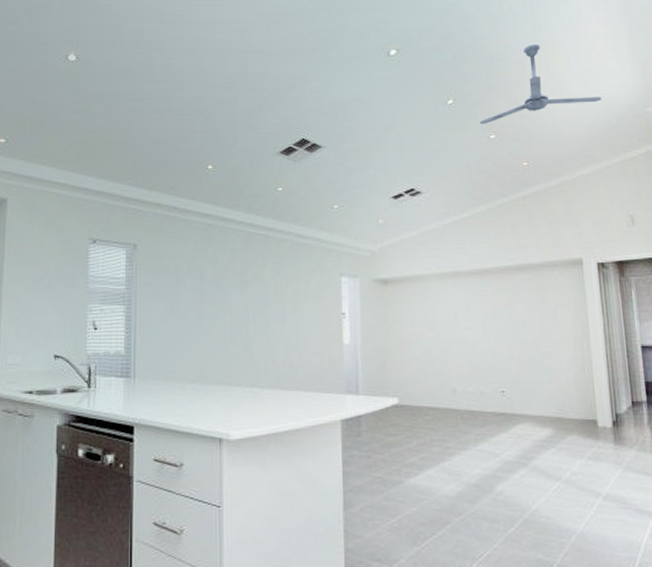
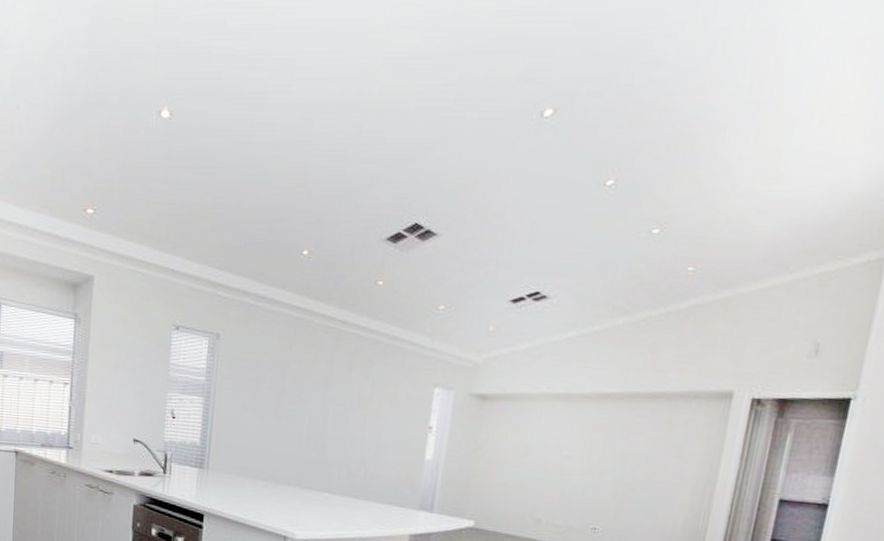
ceiling fan: present [479,43,602,124] -> none [643,102,826,214]

